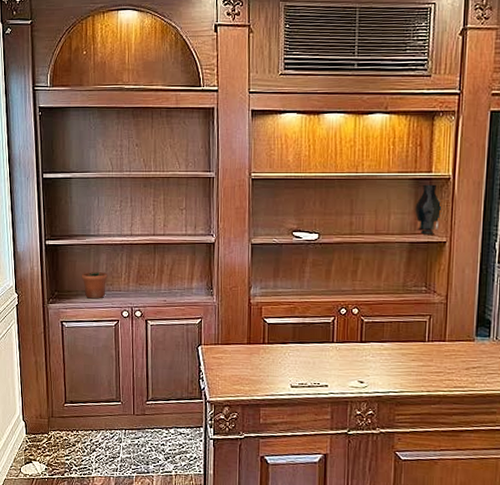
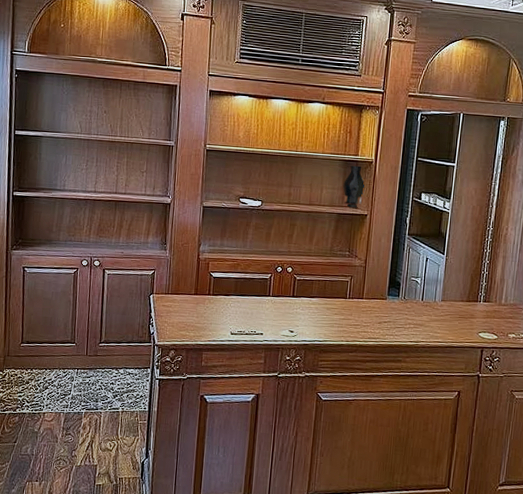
planter: present [81,271,108,299] -> none [45,222,70,248]

